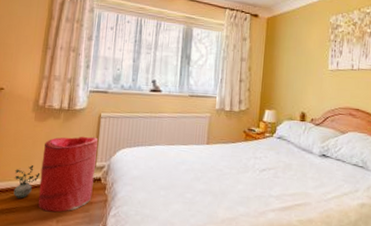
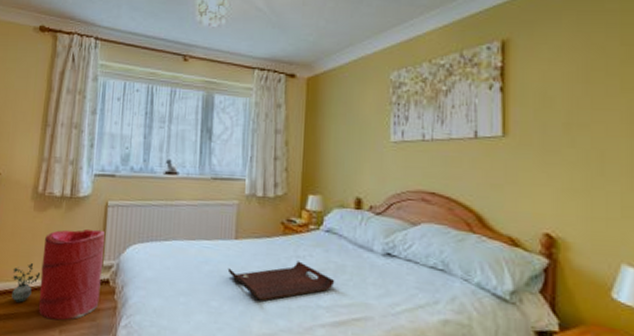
serving tray: none [200,161,284,193] -> present [227,261,335,301]

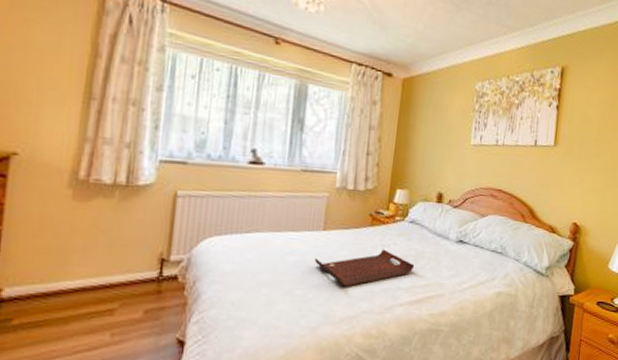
potted plant: present [11,262,41,303] -> none [39,260,84,307]
laundry hamper: present [38,228,106,321] -> none [80,221,174,323]

